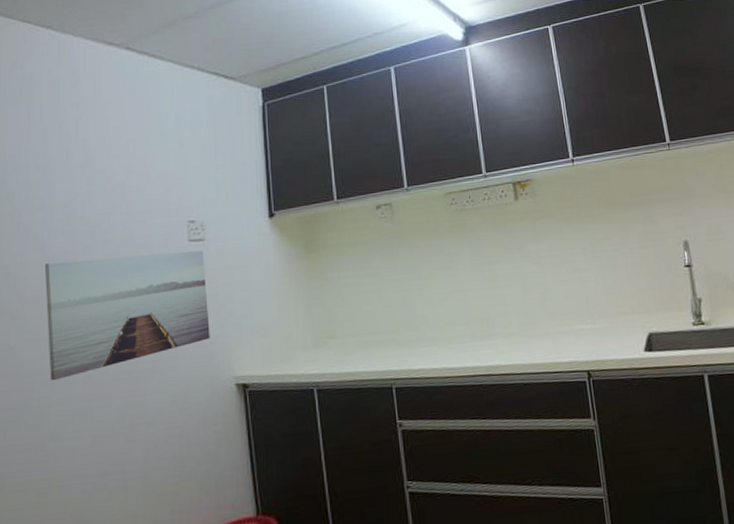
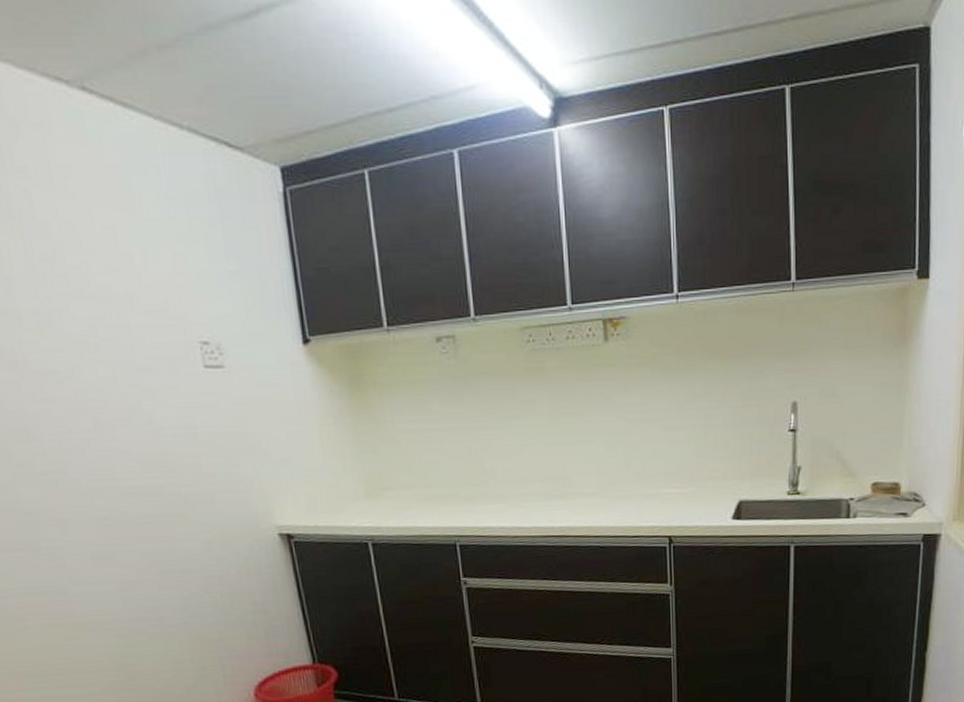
wall art: present [44,251,210,381] -> none [22,379,244,522]

